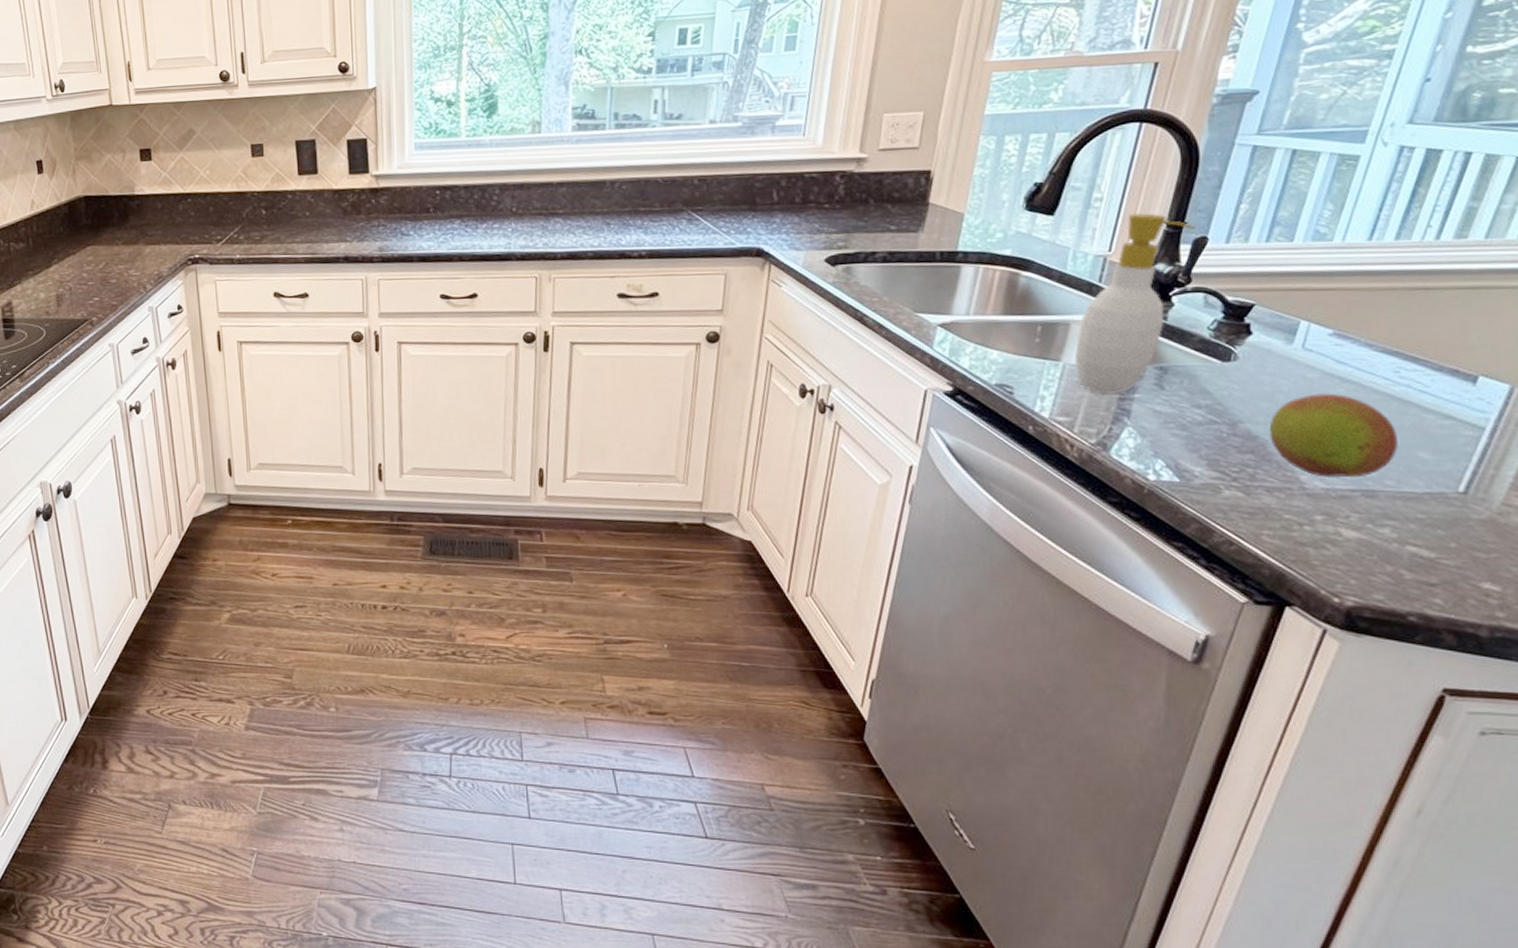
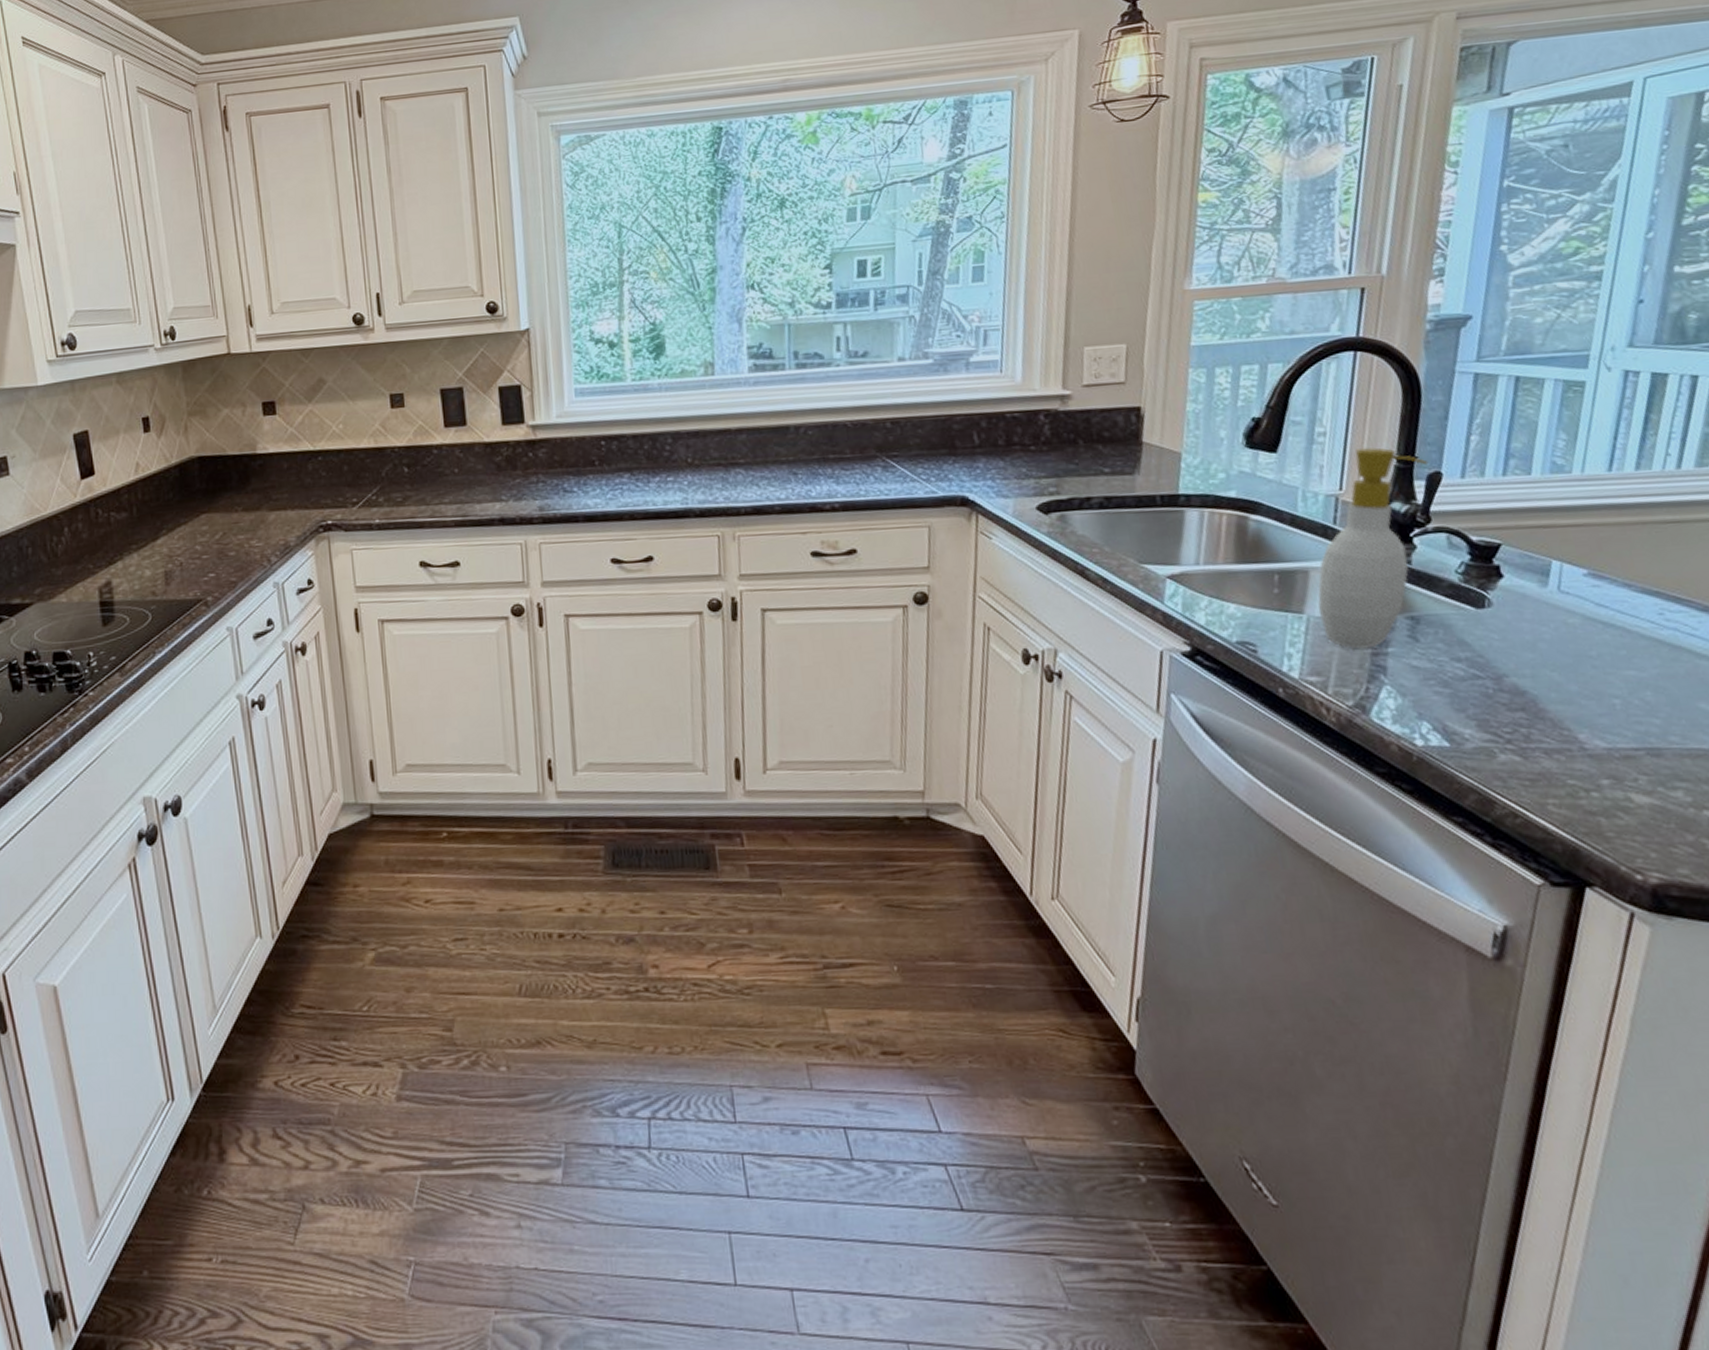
fruit: present [1269,393,1398,479] -> none [1536,640,1677,737]

